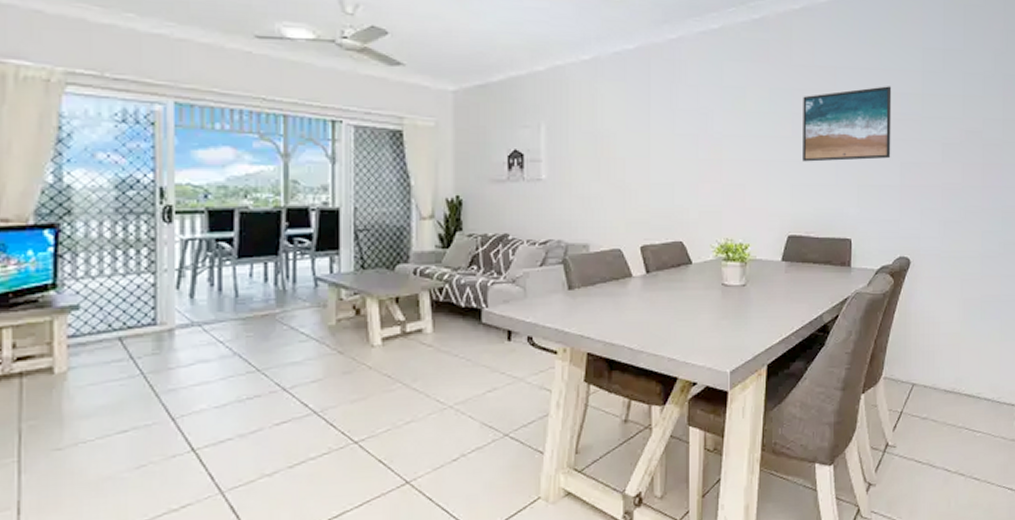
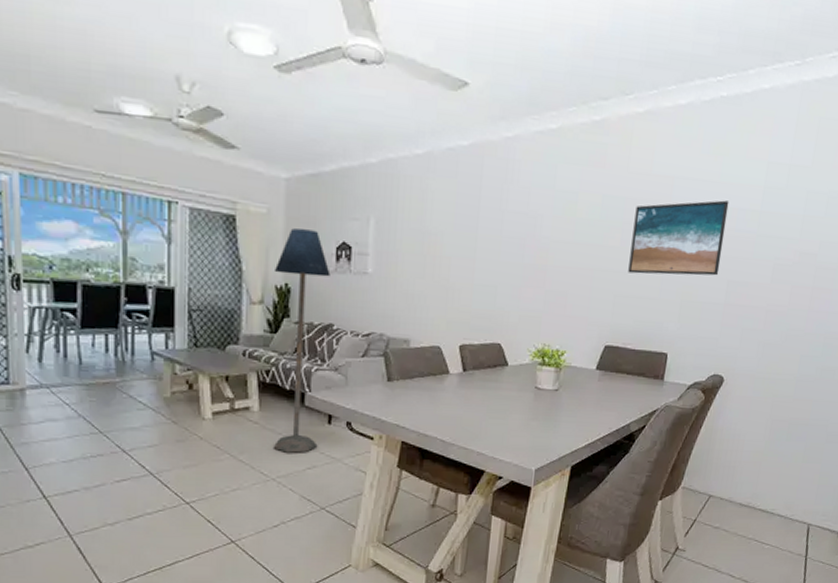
floor lamp: none [444,140,503,376] -> present [273,228,331,453]

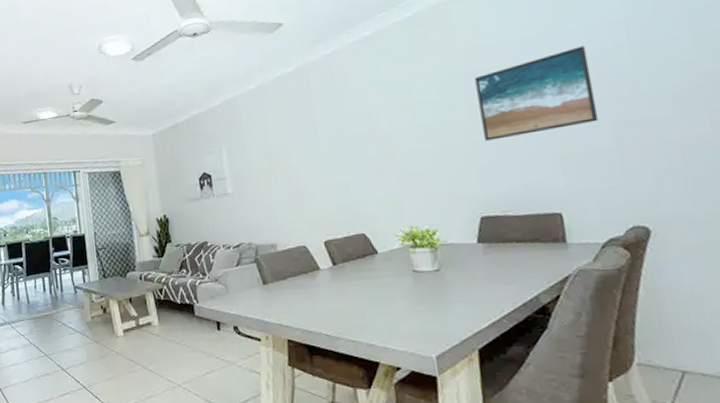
floor lamp: present [273,228,331,453] -> none [153,168,212,360]

